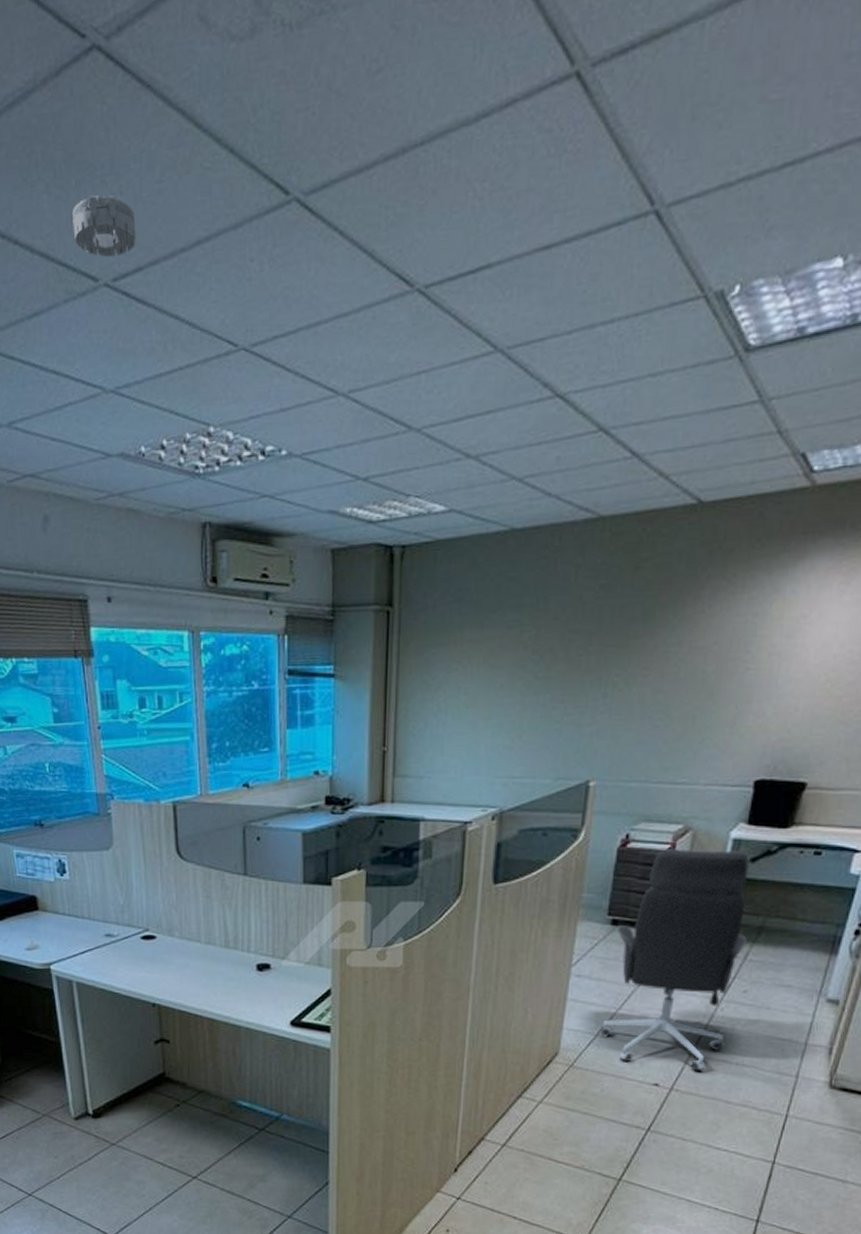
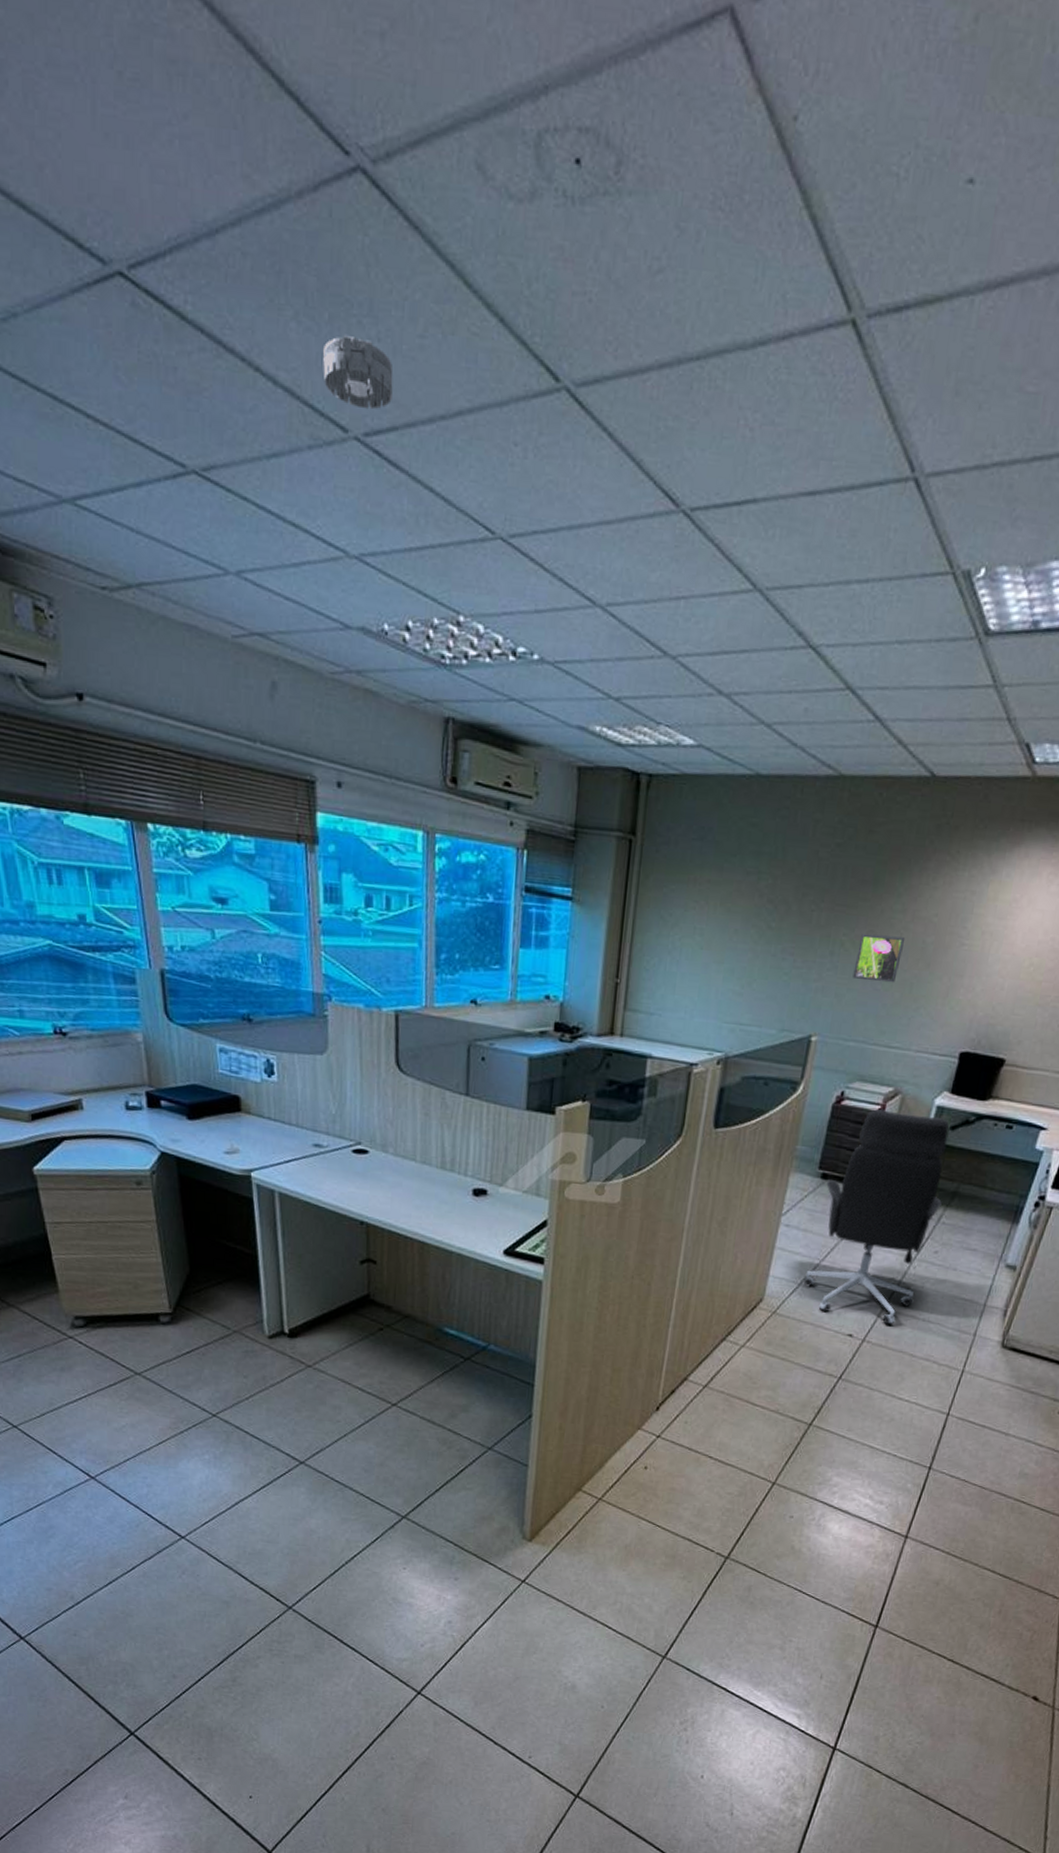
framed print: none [629,670,684,718] -> present [852,933,906,983]

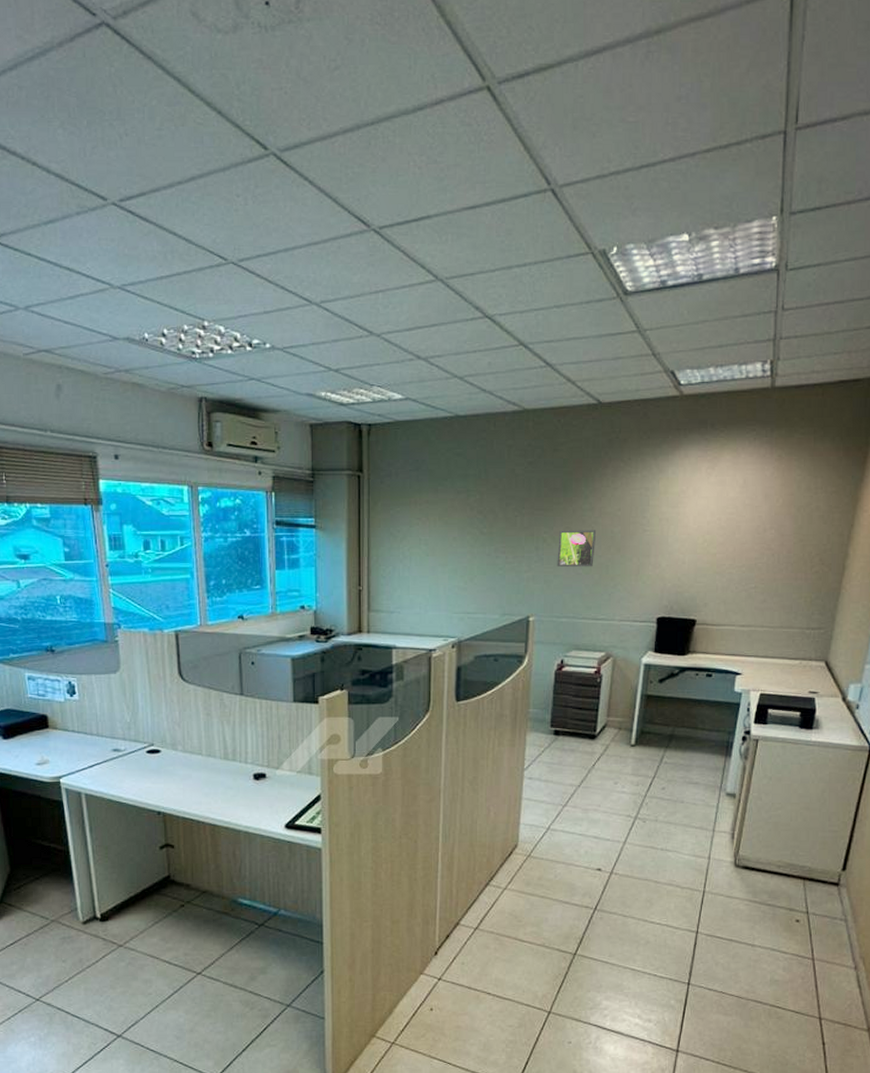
smoke detector: present [323,336,393,410] -> none [84,135,140,183]
office chair: present [803,1108,950,1325] -> none [551,671,661,857]

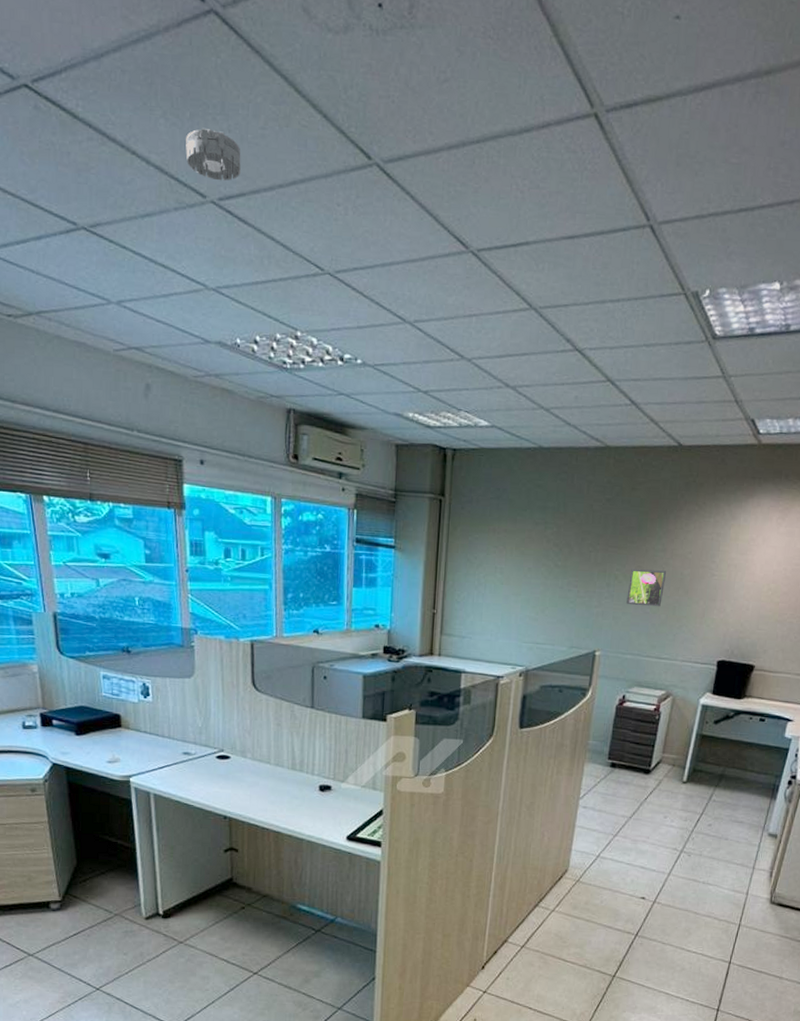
smoke detector: none [84,135,140,183] -> present [186,128,241,181]

